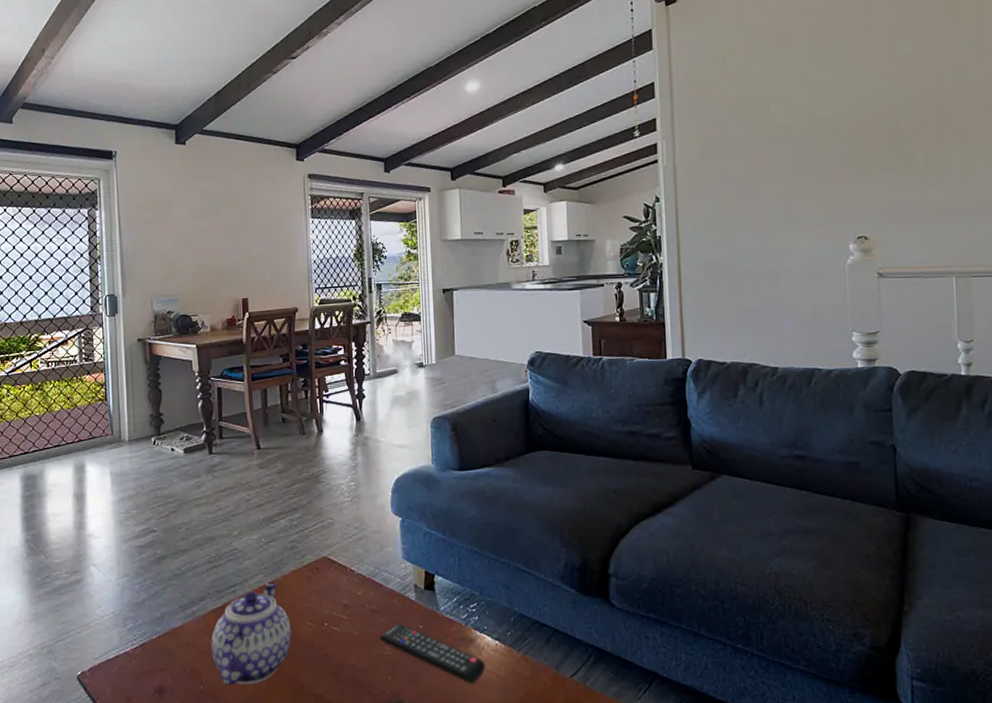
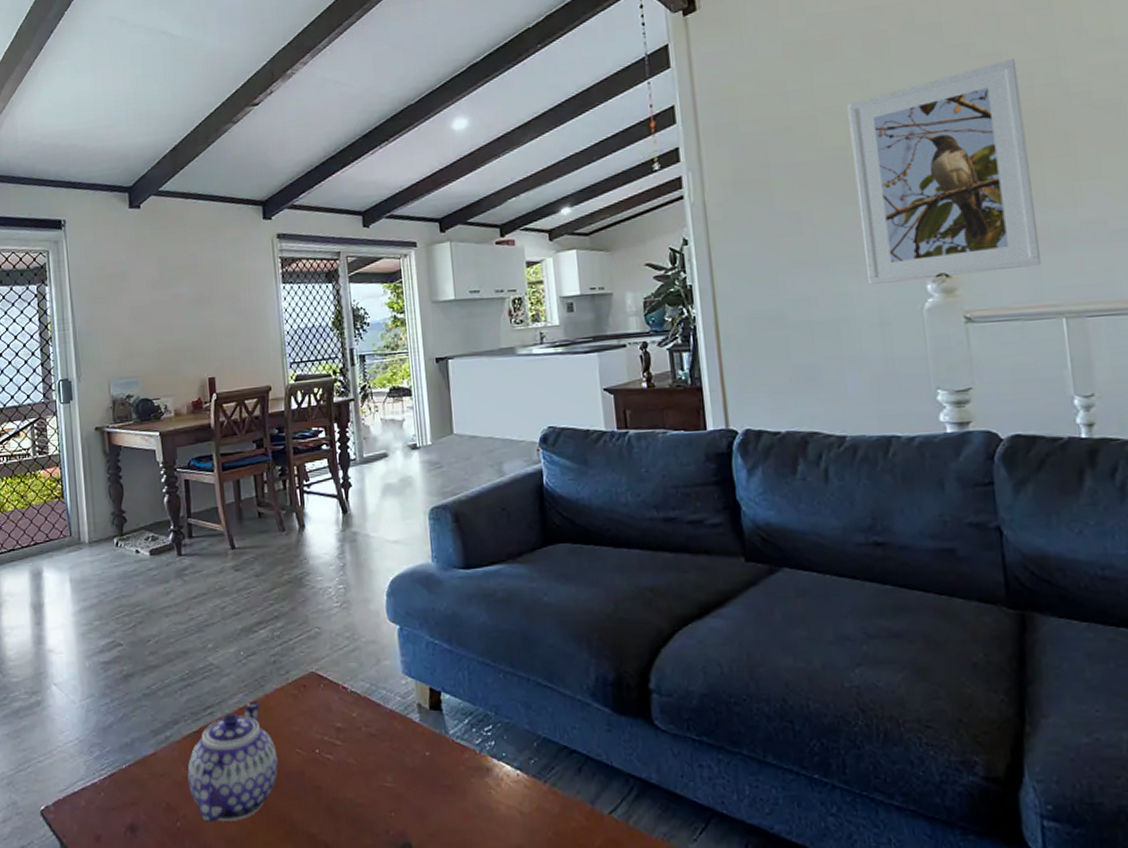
remote control: present [379,623,486,684] -> none [379,749,506,821]
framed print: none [795,61,940,242] -> present [847,59,1042,285]

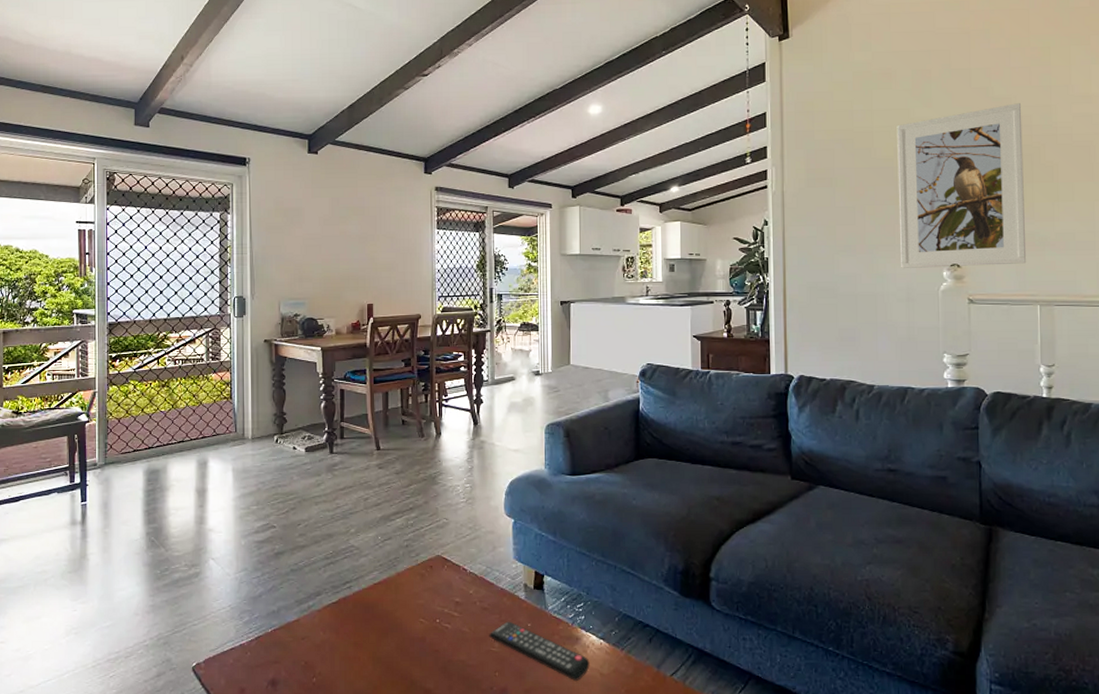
teapot: present [187,702,278,823] -> none [325,579,404,679]
remote control: none [379,749,506,821] -> present [489,621,590,681]

